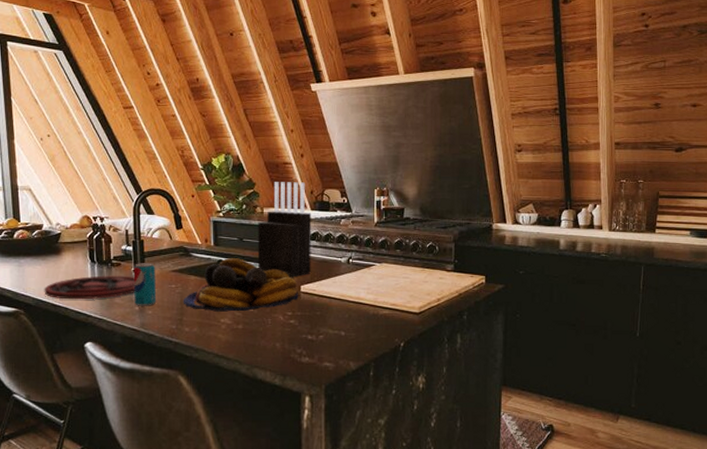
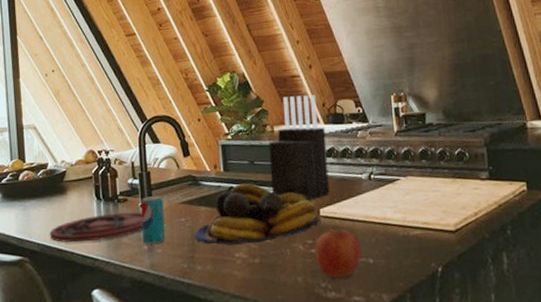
fruit: none [293,302,336,346] -> present [314,226,362,278]

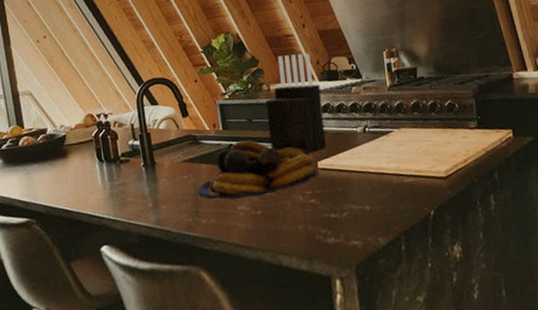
plate: present [49,211,144,243] -> none [54,171,147,204]
beverage can: present [141,196,166,245] -> none [143,155,170,202]
fruit: present [314,226,362,278] -> none [313,177,359,225]

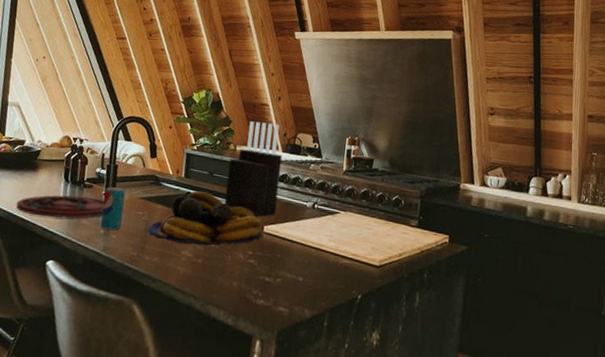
plate: none [54,171,147,204] -> present [15,195,104,218]
beverage can: none [143,155,170,202] -> present [100,187,126,231]

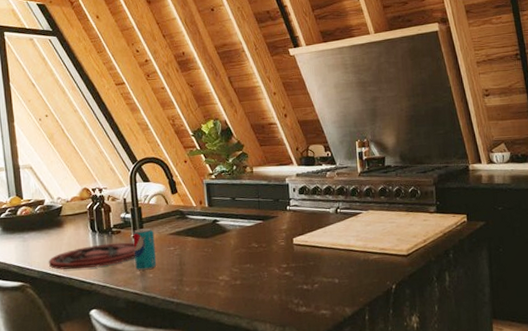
fruit bowl: present [147,191,261,246] -> none [182,217,292,270]
knife block: present [225,121,283,217] -> none [248,140,302,231]

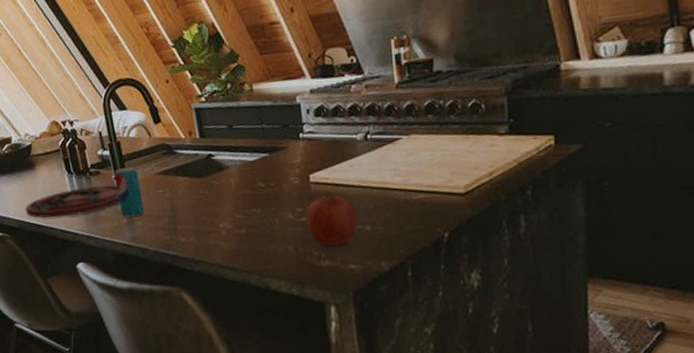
fruit: none [288,252,329,296] -> present [304,192,358,247]

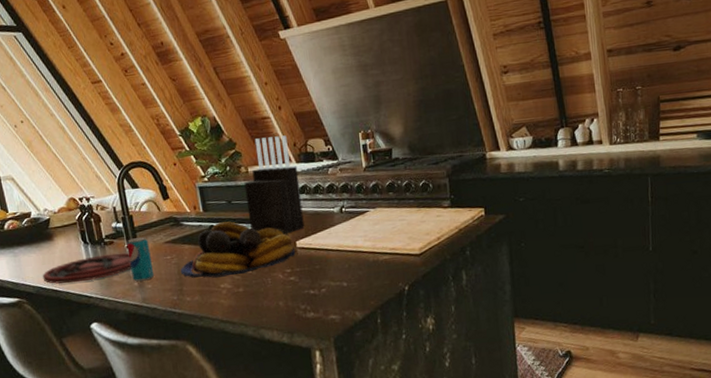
fruit bowl: none [173,150,309,216] -> present [180,221,296,278]
knife block: none [248,44,320,166] -> present [244,135,305,234]
fruit: present [304,192,358,247] -> none [292,255,337,301]

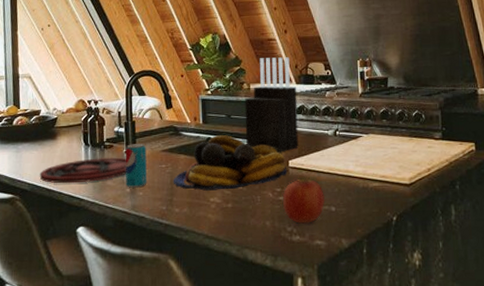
fruit: none [292,255,337,301] -> present [282,177,326,224]

